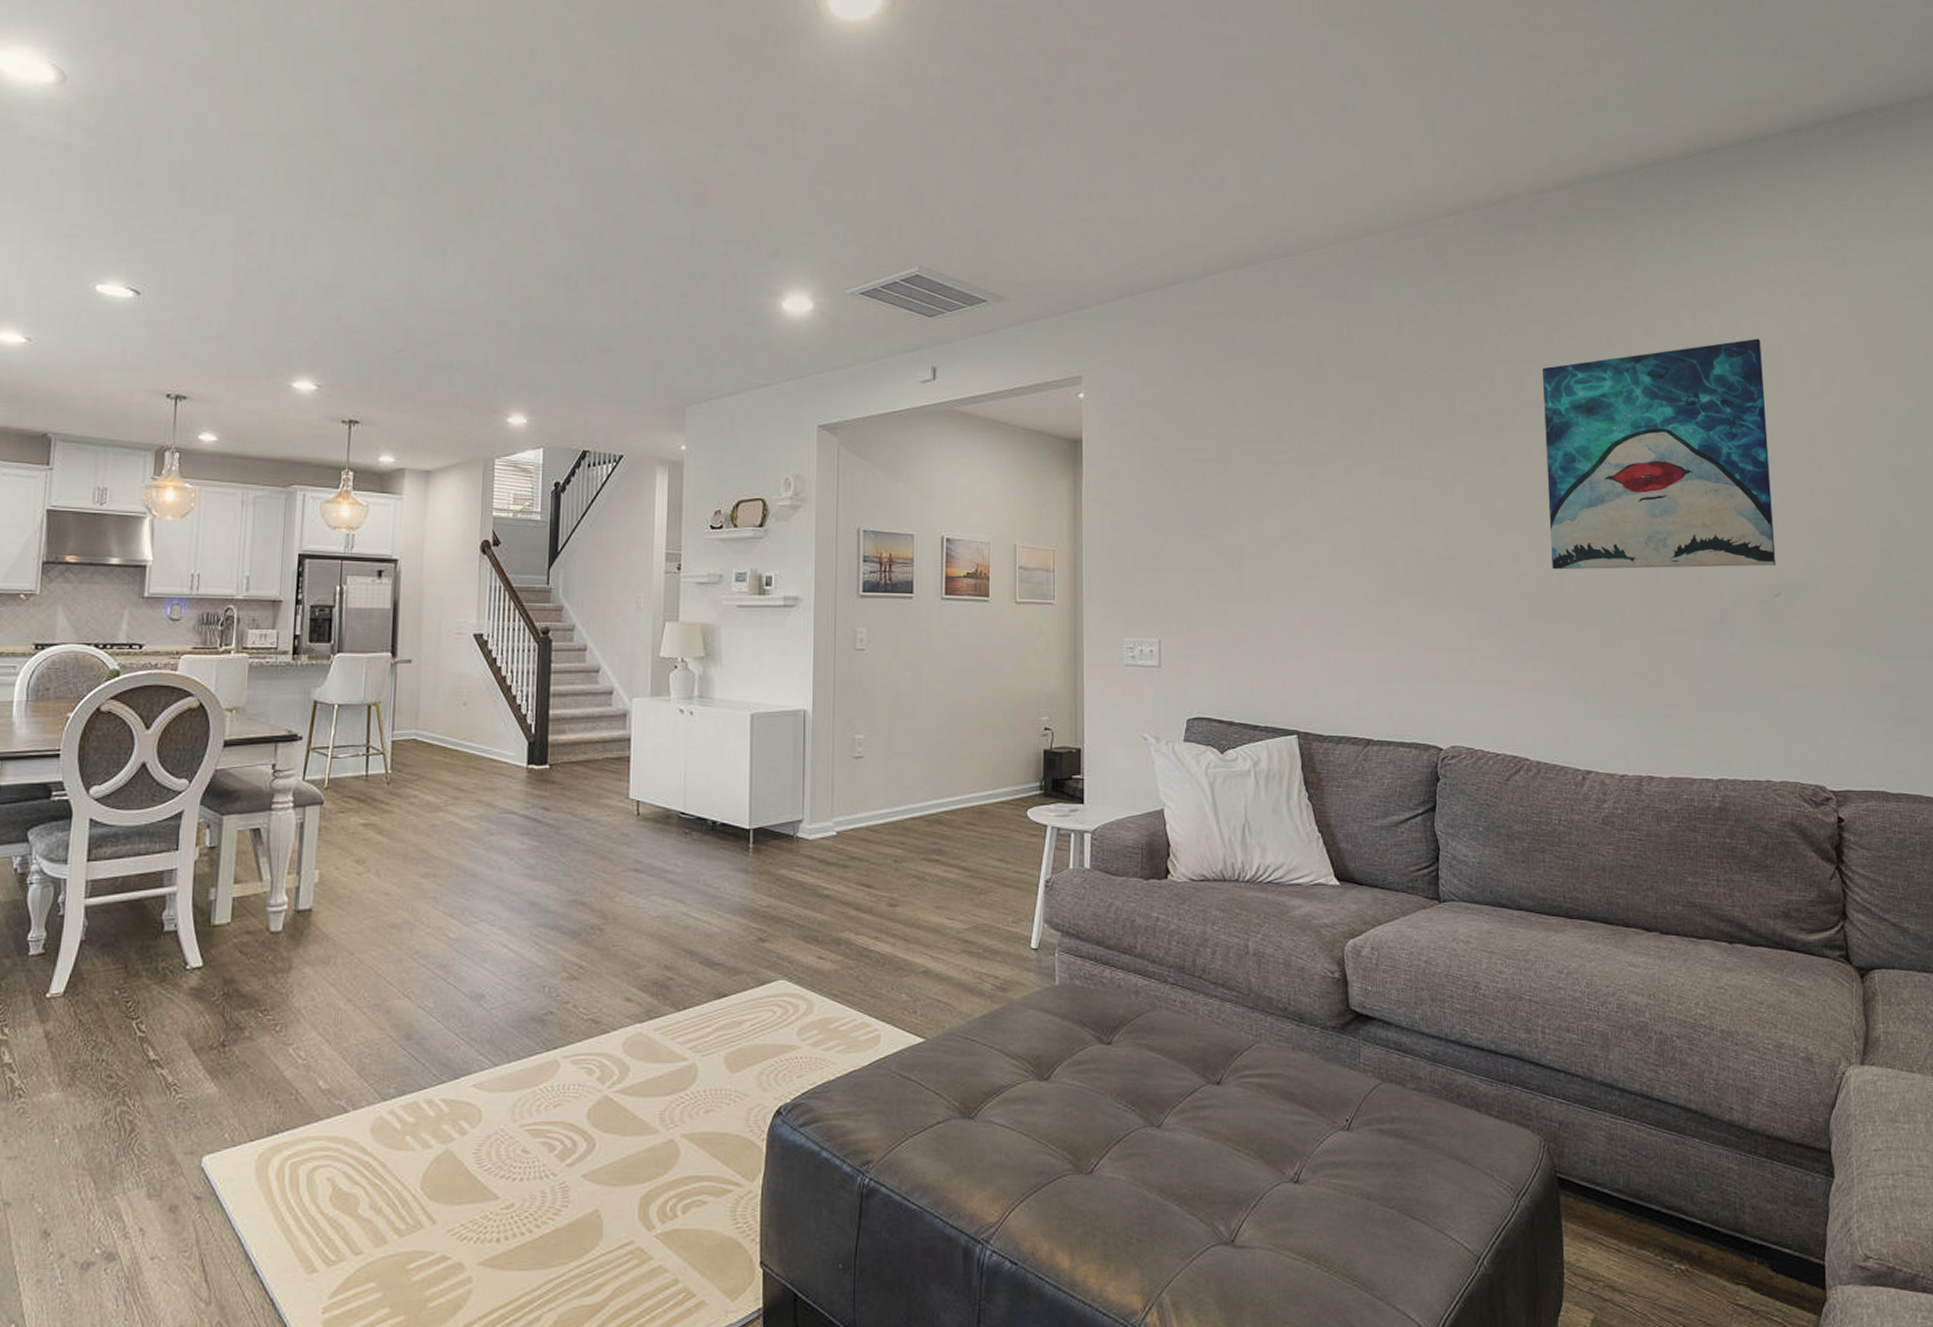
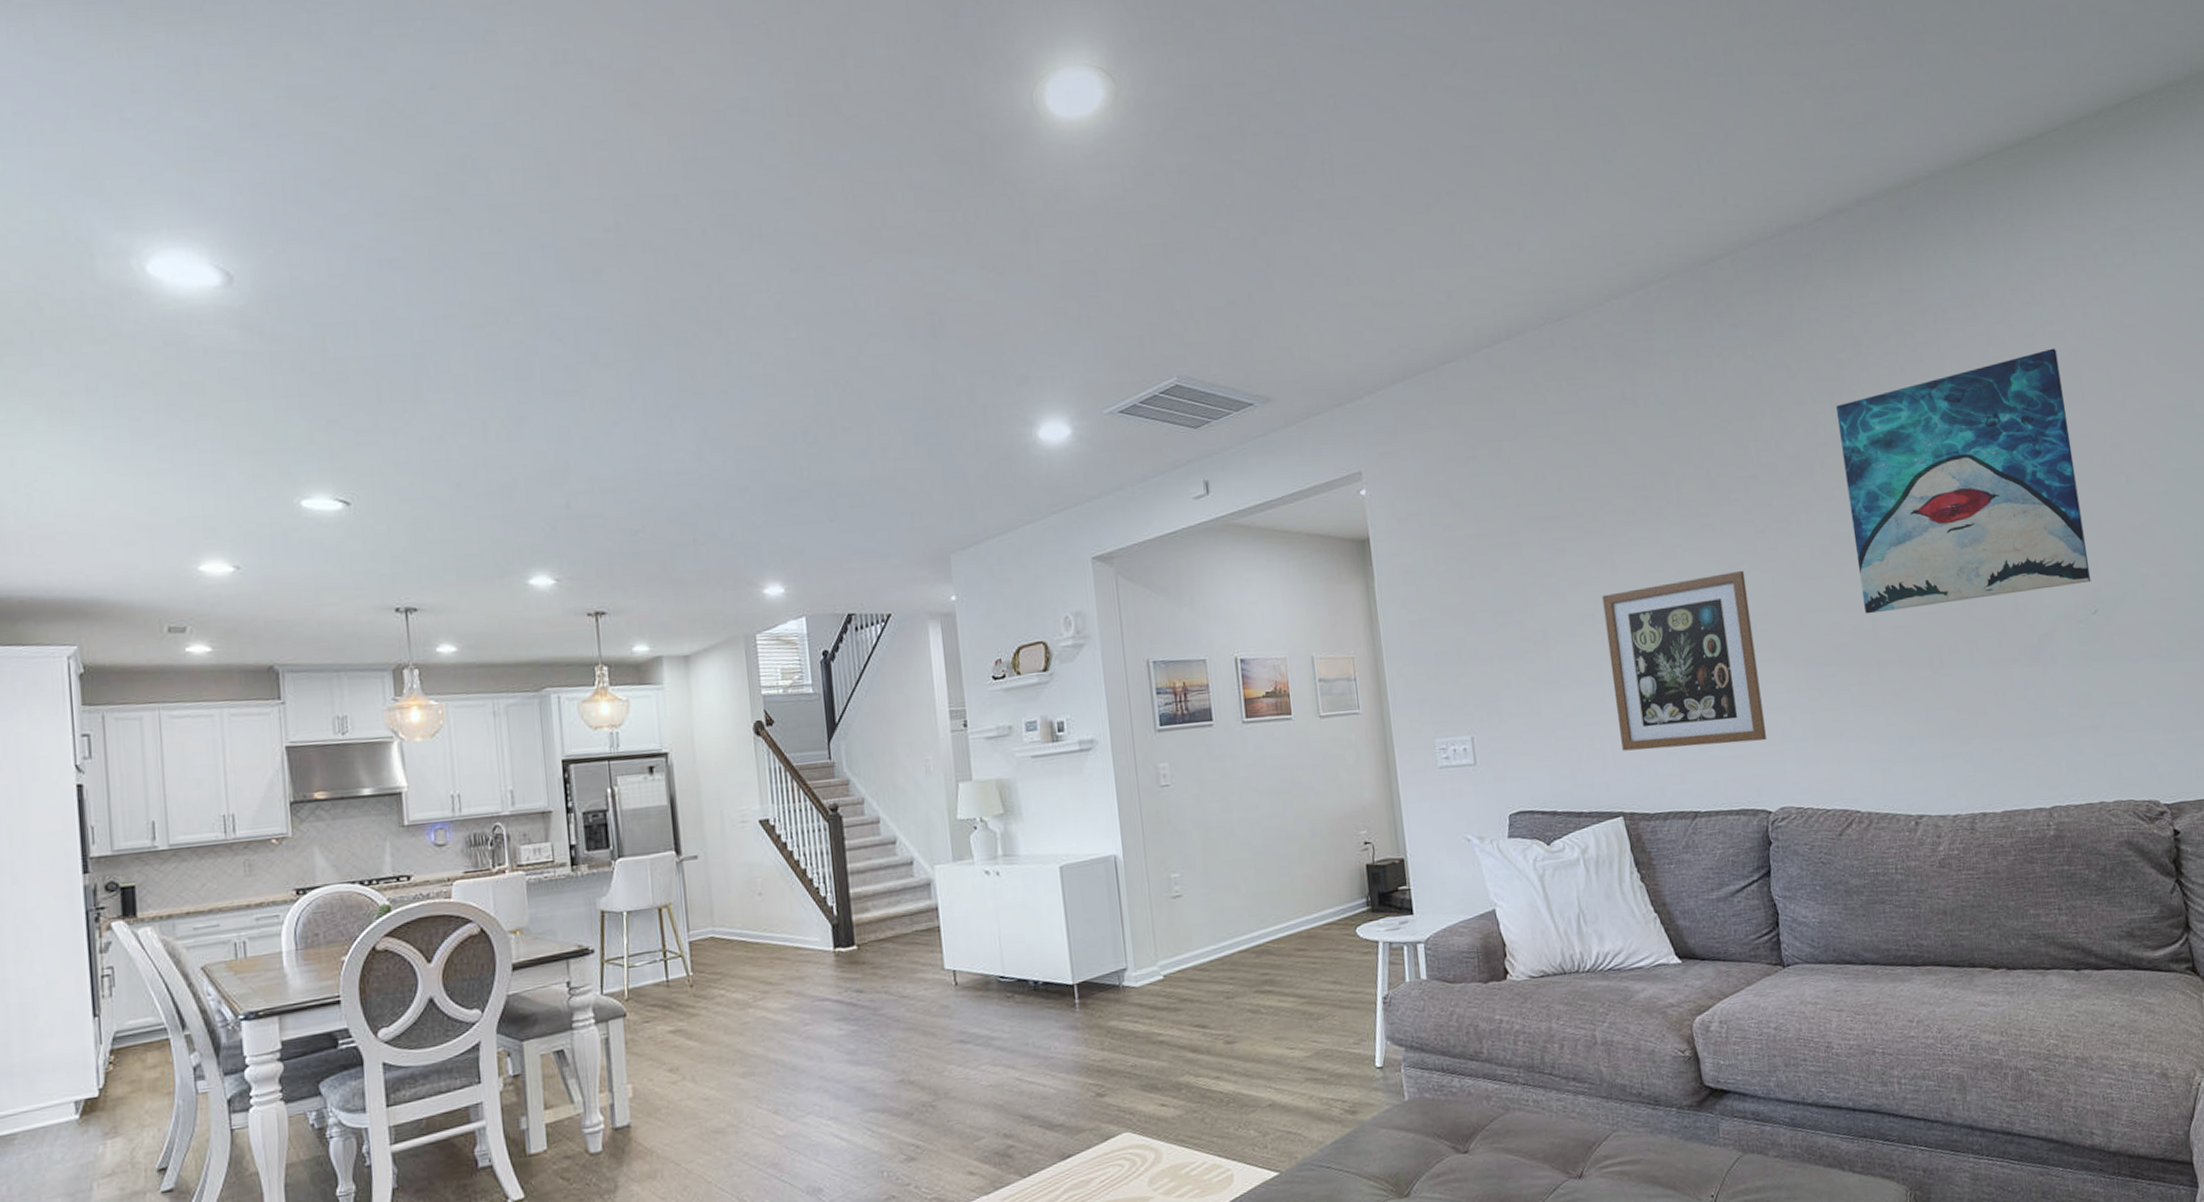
wall art: none [1299,513,1445,678] -> present [1602,570,1767,751]

